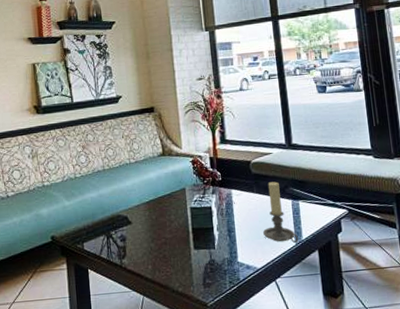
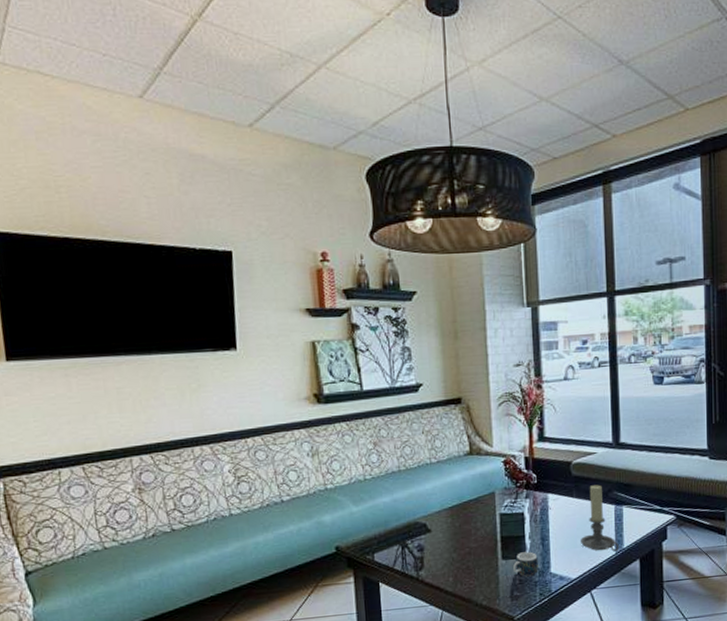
mug: none [204,242,228,265] -> present [513,551,539,576]

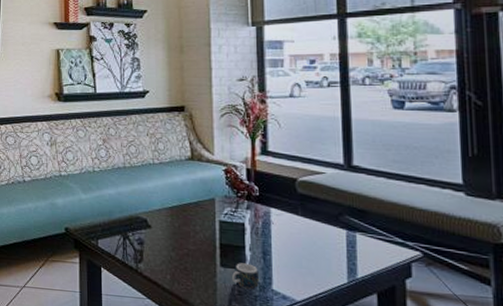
candle holder: present [581,485,619,552] -> none [307,206,352,281]

